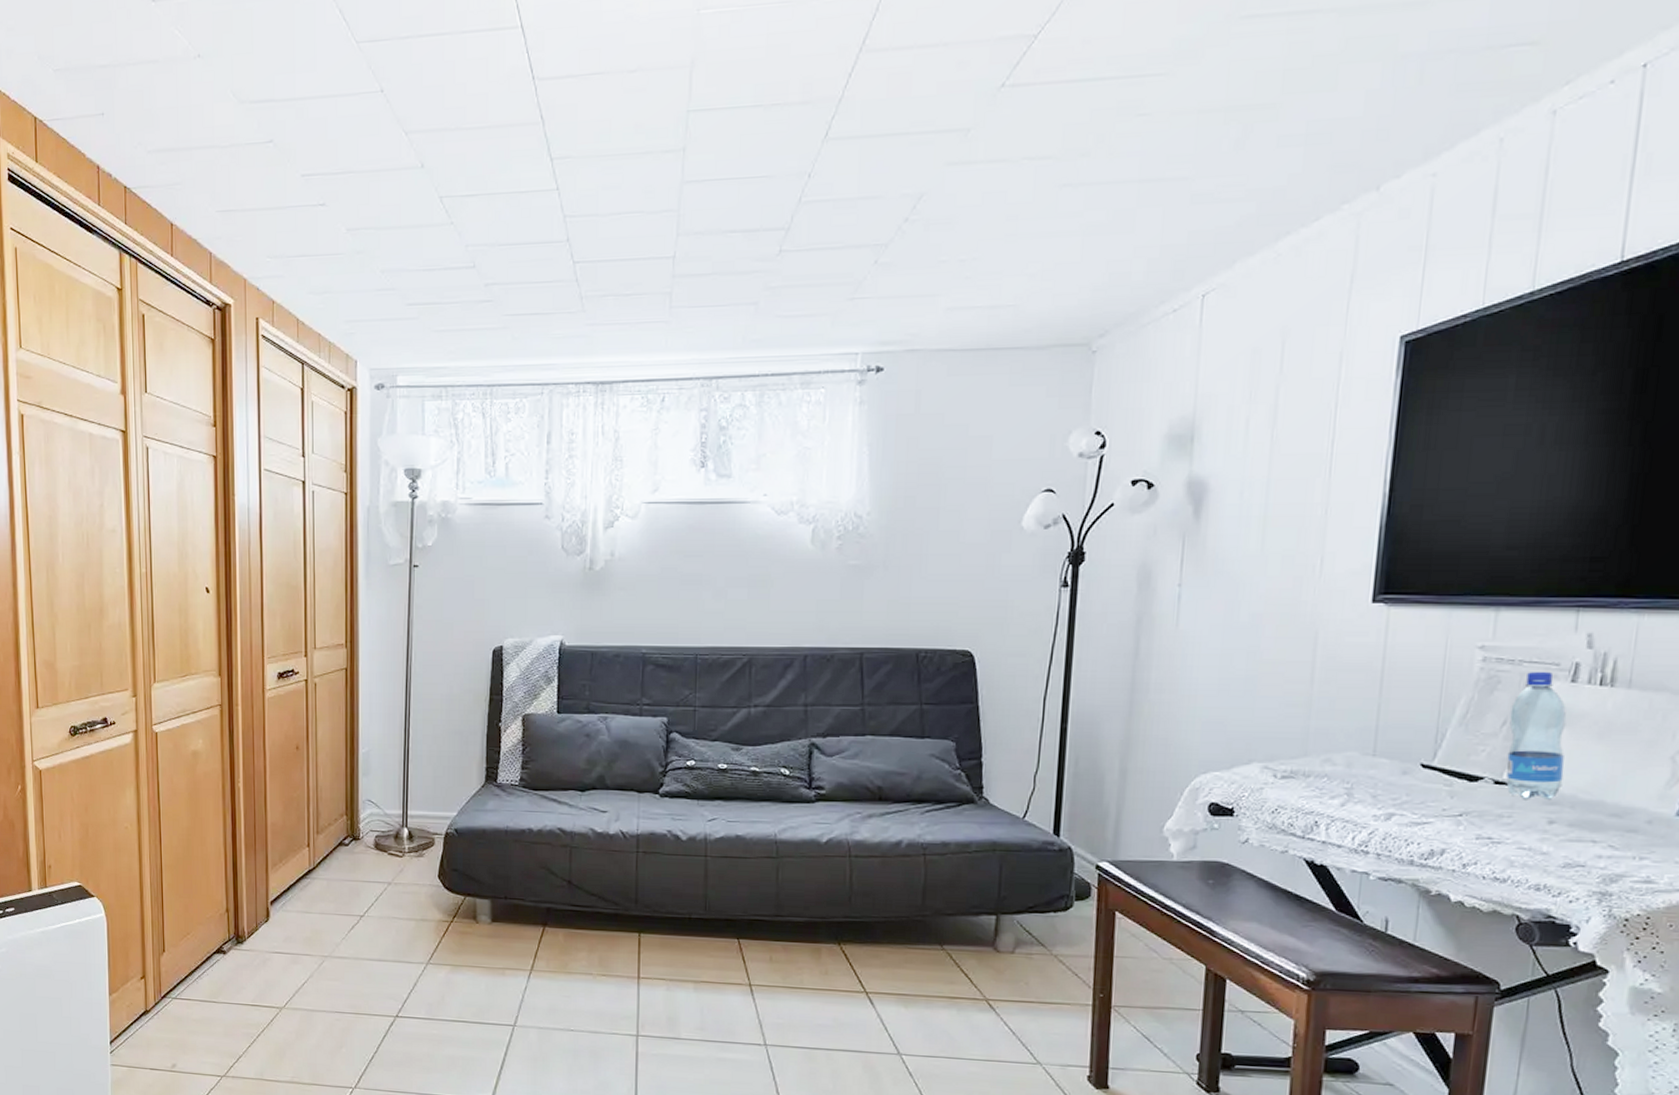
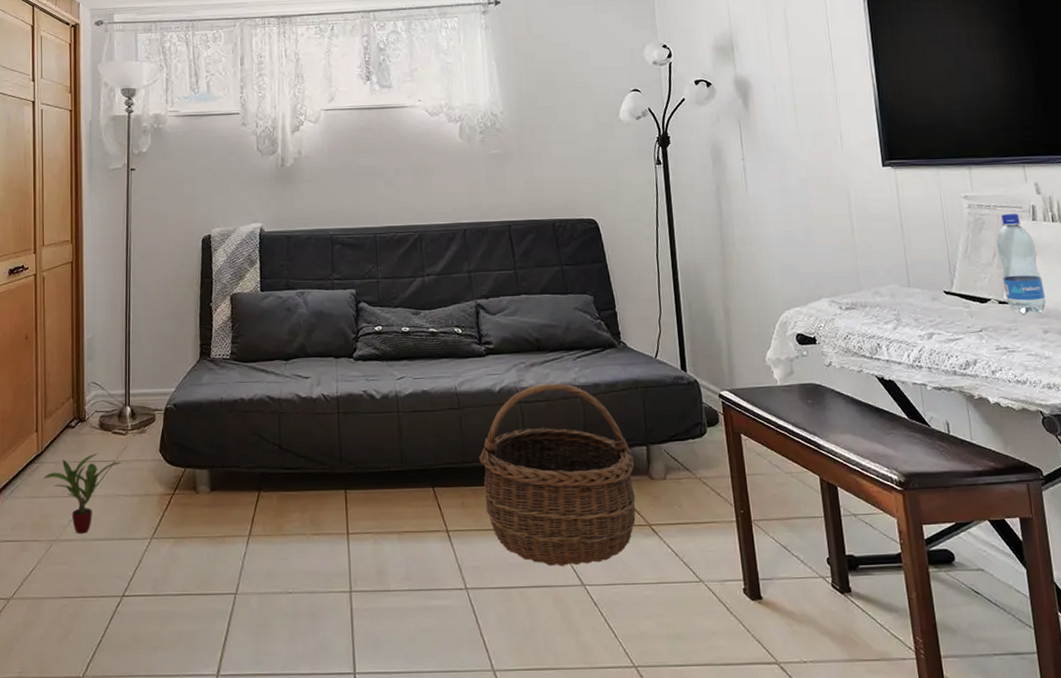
potted plant: none [316,874,396,953] -> present [44,453,121,534]
wicker basket: none [795,837,978,1034] -> present [479,383,636,566]

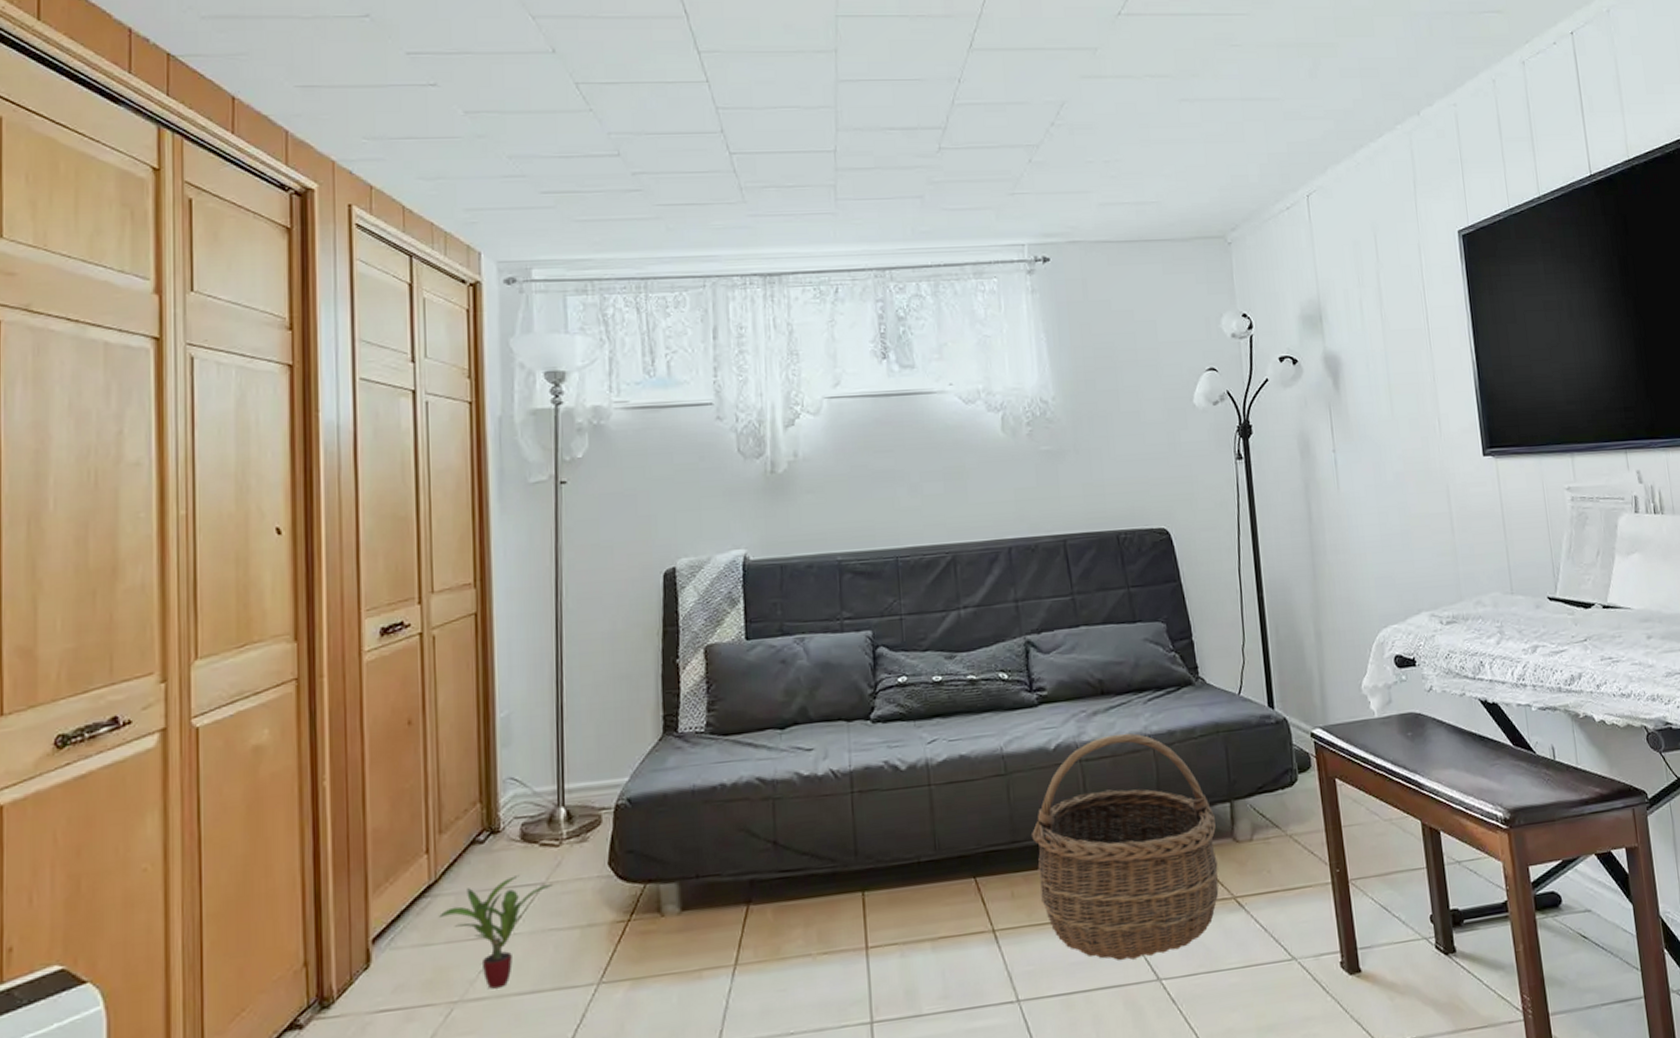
bottle: present [996,214,1047,315] -> none [1599,506,1650,620]

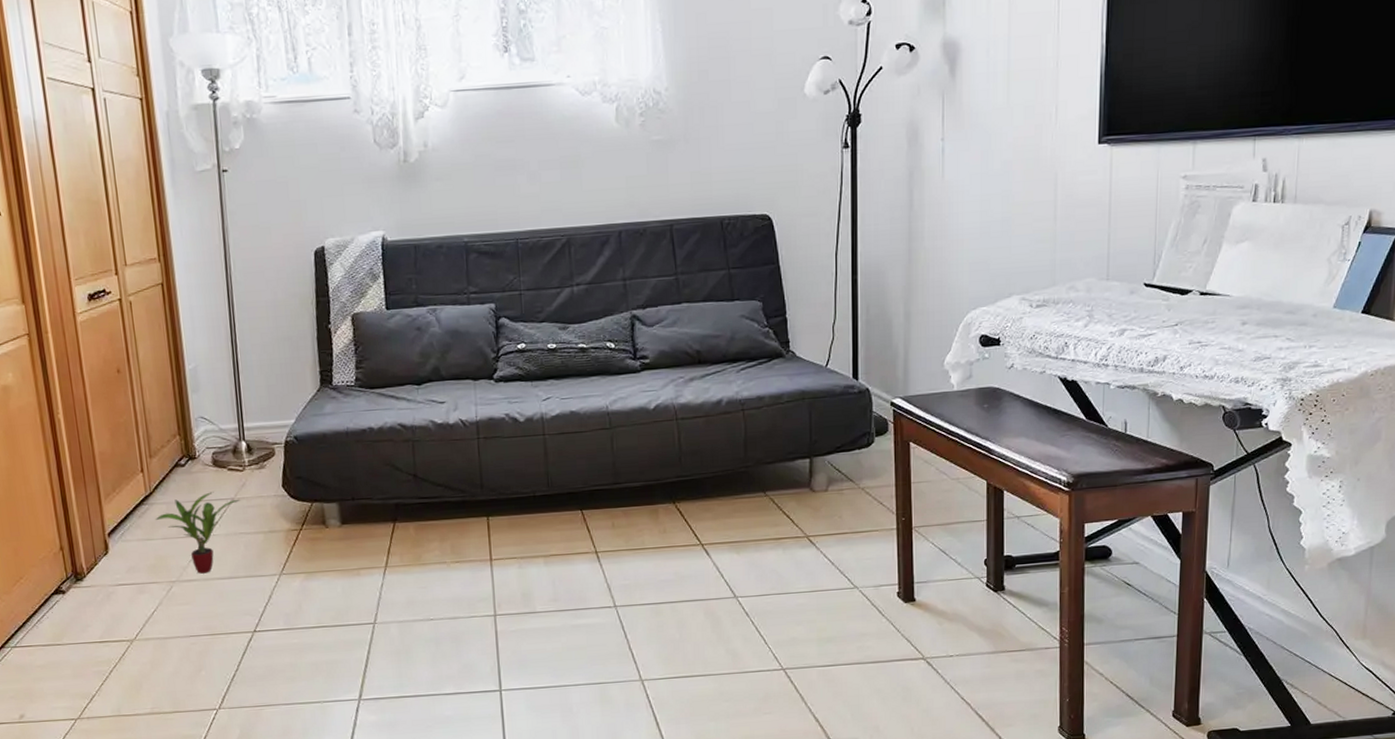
wicker basket: present [1032,733,1219,961] -> none [631,397,795,581]

